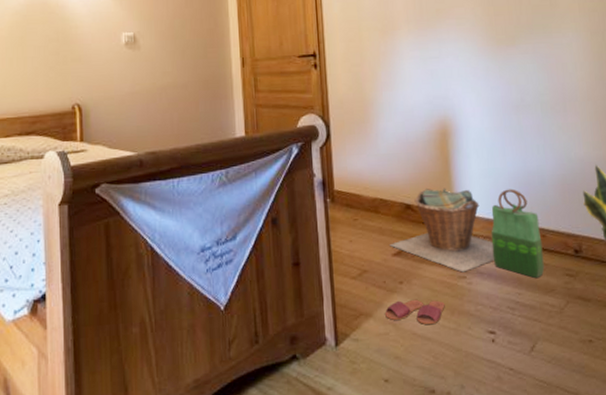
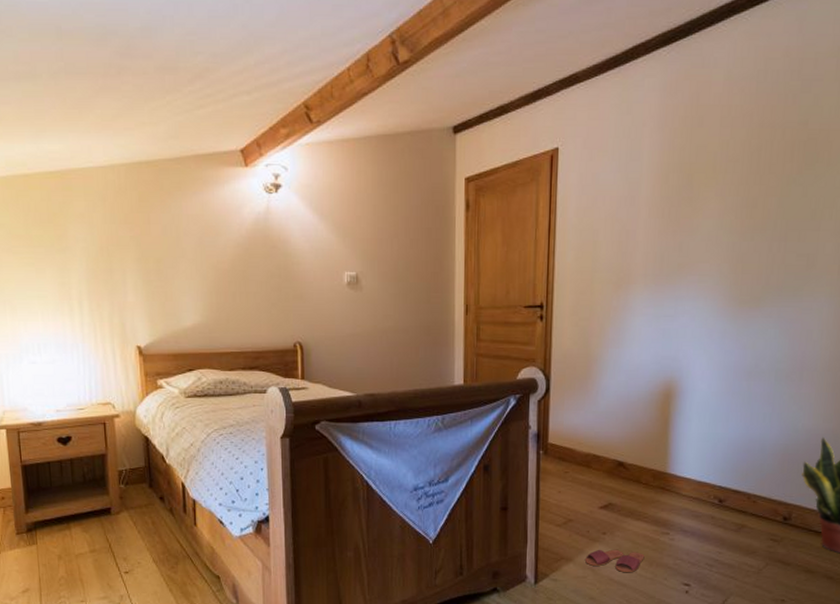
laundry basket: present [390,188,494,273] -> none [597,448,701,529]
tote bag: present [491,189,545,279] -> none [699,454,753,541]

